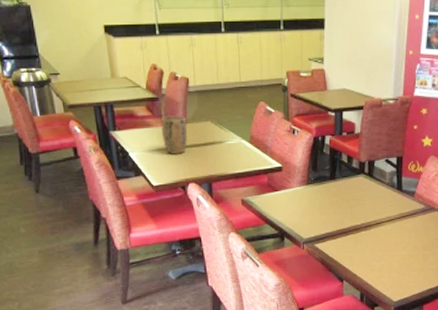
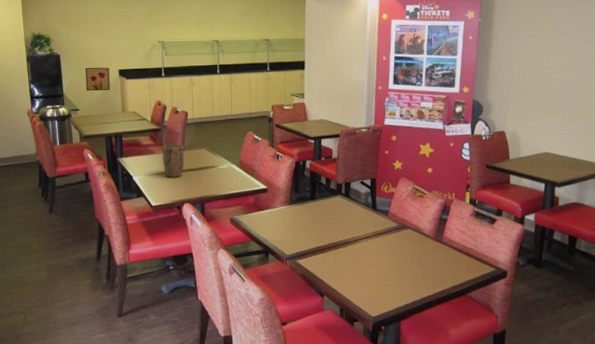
wall art: none [62,21,96,51] -> present [85,67,111,91]

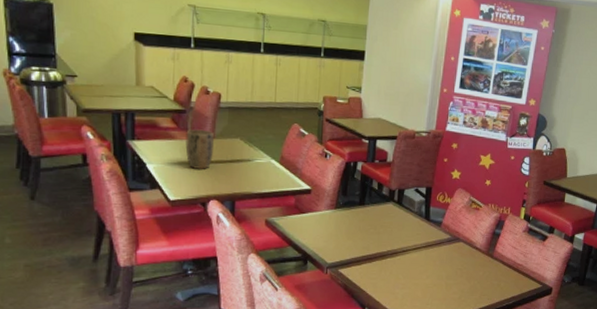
wall art: present [85,67,111,91] -> none [87,24,122,56]

